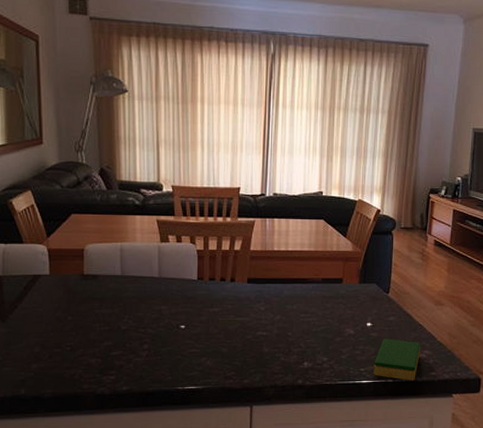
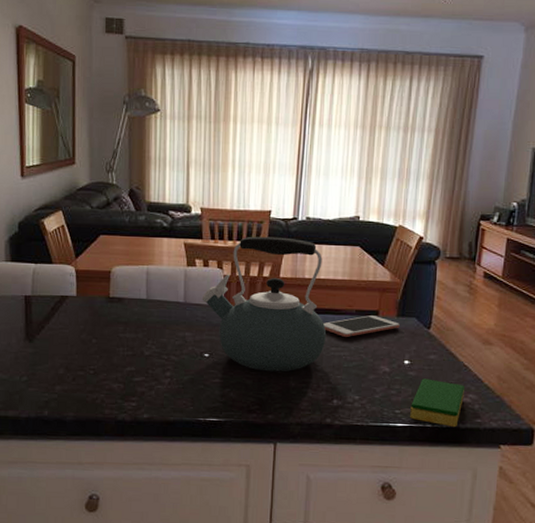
kettle: none [176,212,296,339] -> present [202,236,327,372]
cell phone: none [293,283,362,305] -> present [323,315,400,338]

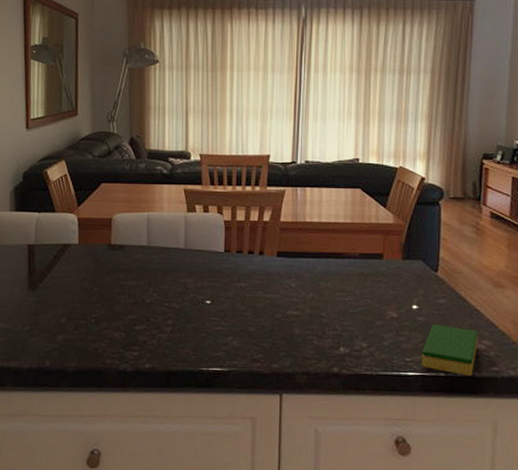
kettle: present [202,236,327,372] -> none [202,181,330,319]
cell phone: present [323,315,400,338] -> none [326,259,406,283]

